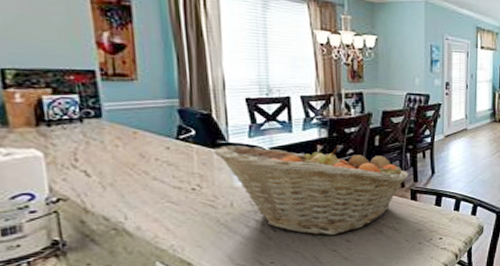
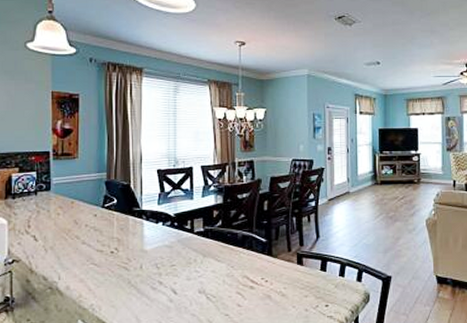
fruit basket: present [213,144,410,236] -> none [130,210,296,299]

